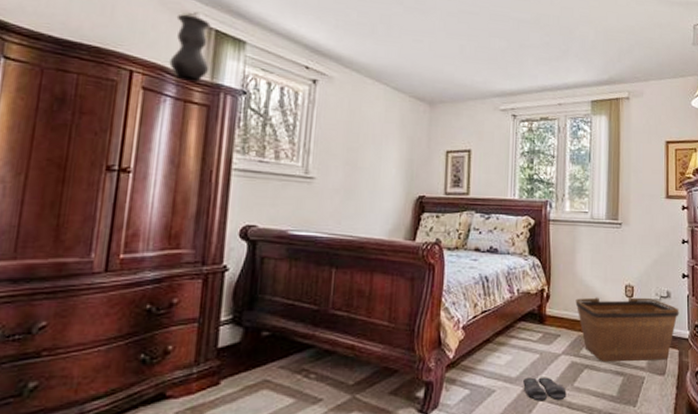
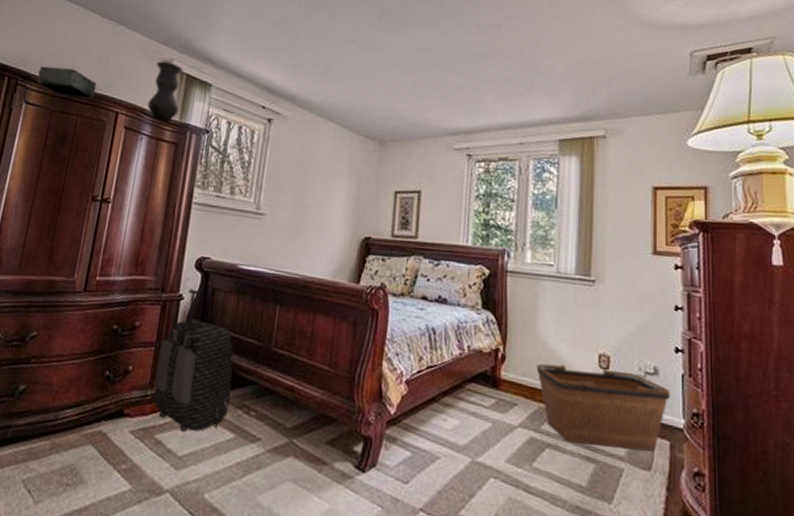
decorative box: none [18,14,102,54] -> present [37,66,97,98]
suitcase: none [192,259,289,405] -> present [146,288,234,433]
slippers: present [523,377,567,401] -> none [472,447,524,481]

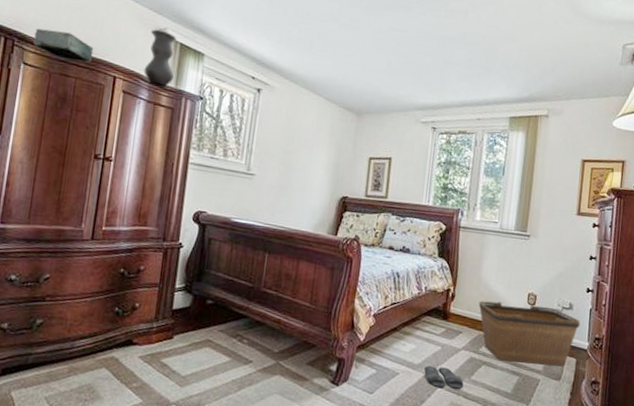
suitcase: present [146,288,234,433] -> none [153,238,228,357]
slippers: none [472,447,524,481] -> present [424,365,464,390]

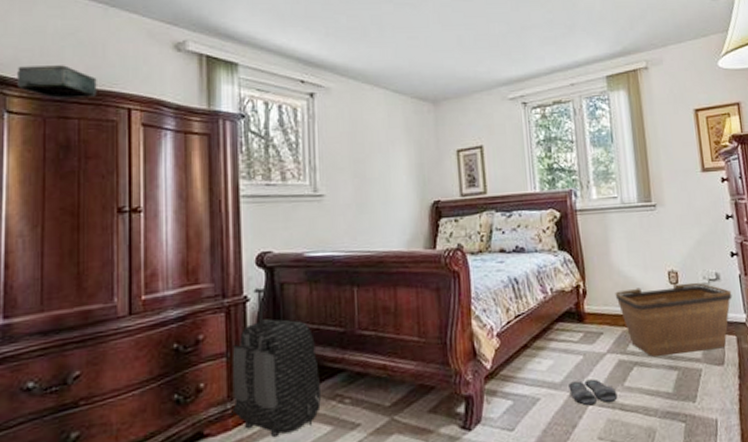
vase: present [143,29,177,88] -> none [165,43,205,112]
suitcase: none [153,238,228,357] -> present [228,288,321,438]

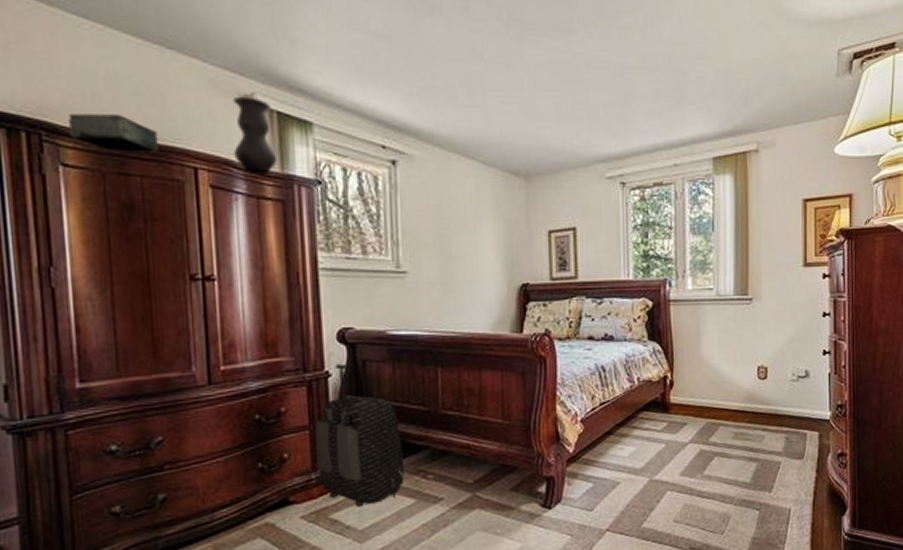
vase: none [165,43,205,112] -> present [232,96,278,174]
slippers: present [569,379,618,406] -> none [649,466,696,491]
bicycle basket: present [615,282,732,357] -> none [702,378,819,448]

